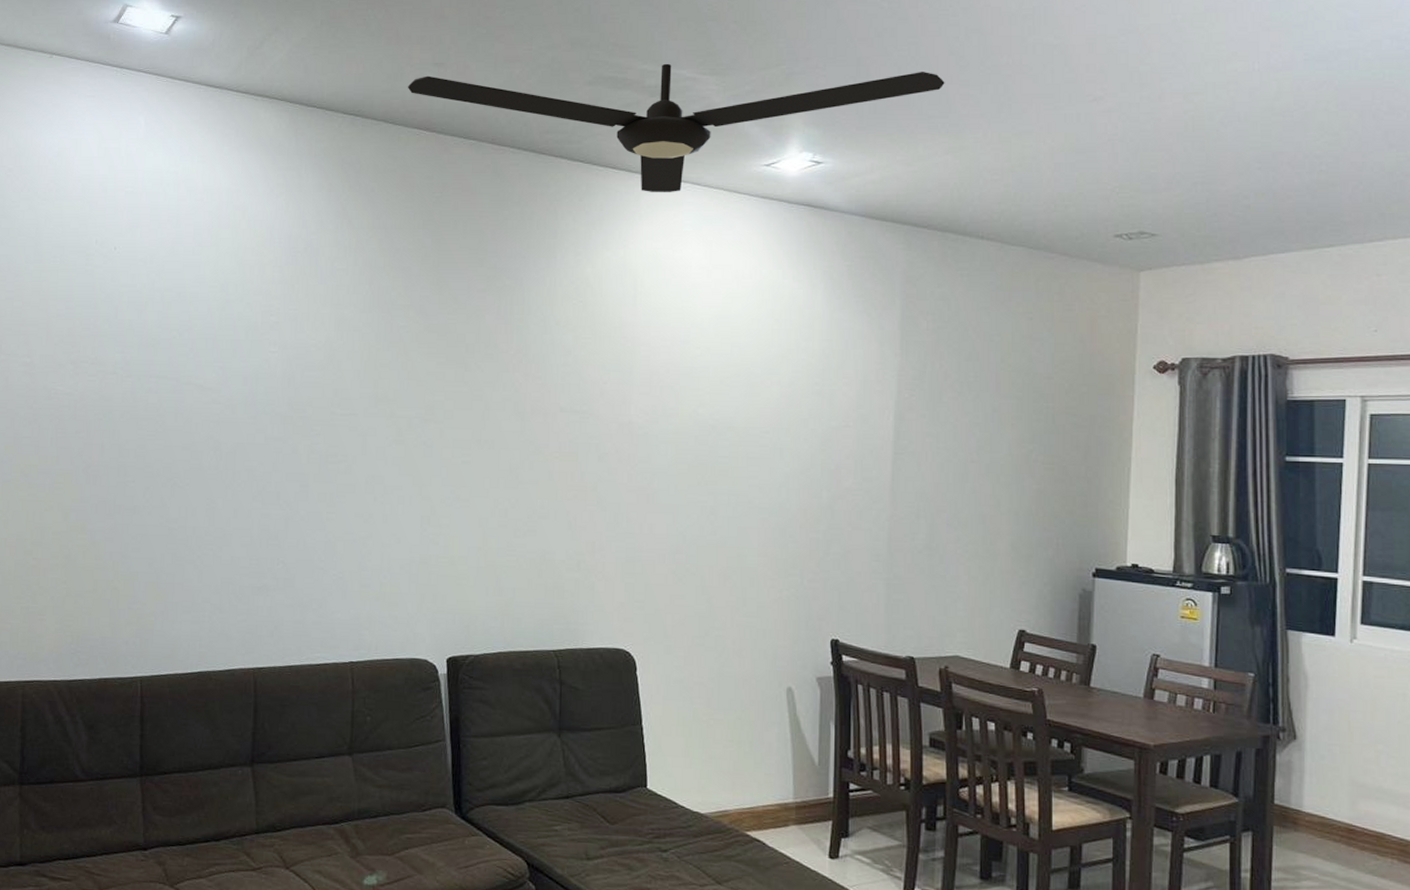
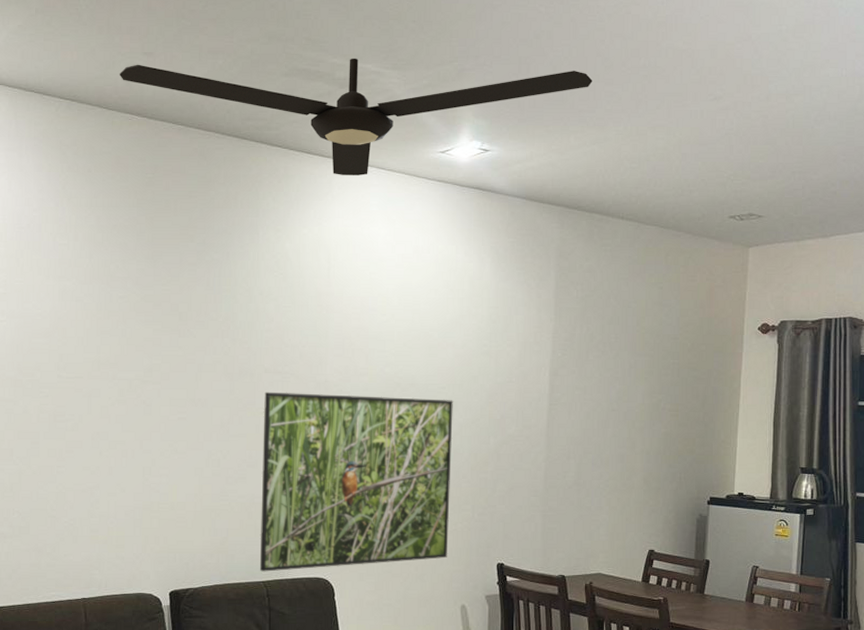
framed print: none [550,433,779,639] -> present [259,391,453,572]

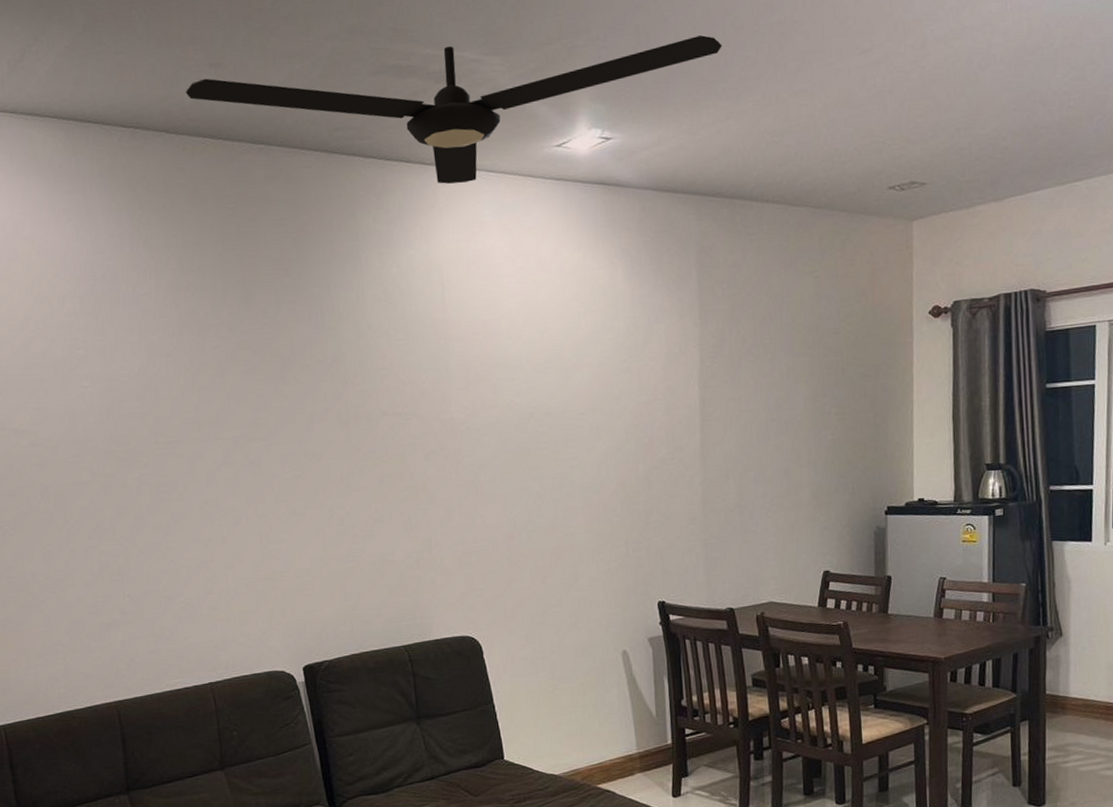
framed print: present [259,391,453,572] -> none [385,426,603,636]

